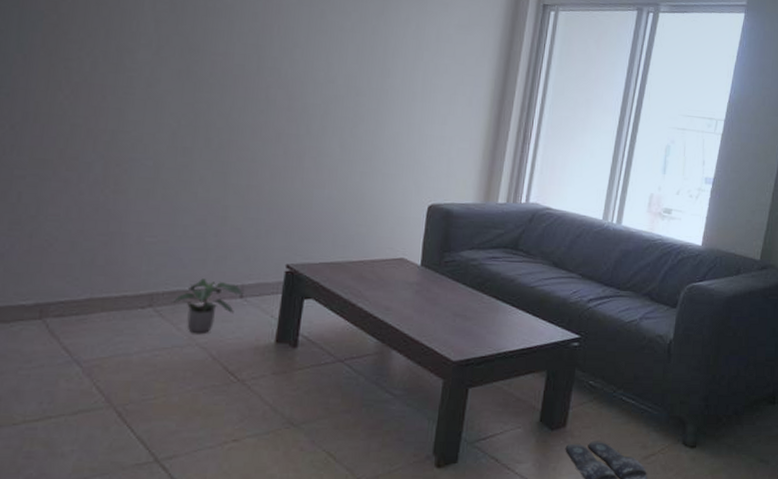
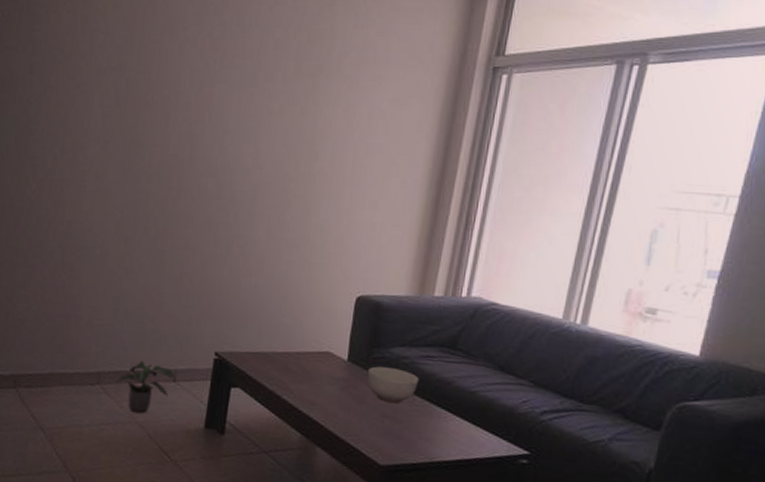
bowl: none [439,269,487,303] -> present [367,366,419,404]

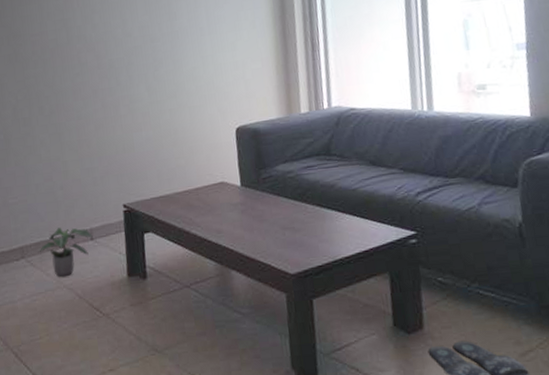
bowl: present [367,366,419,404] -> none [260,183,307,216]

